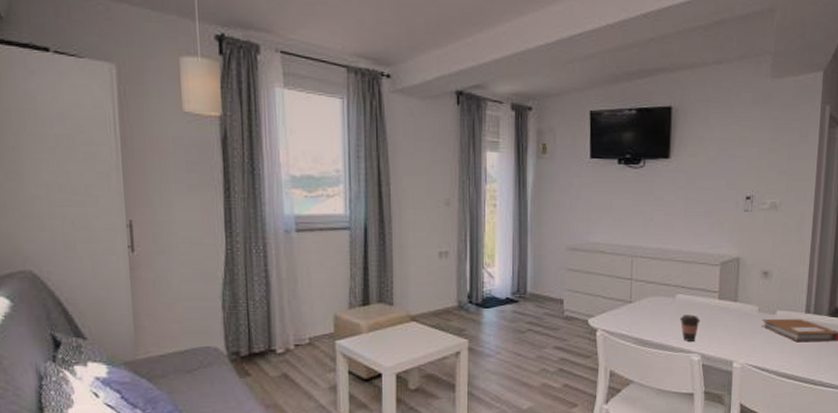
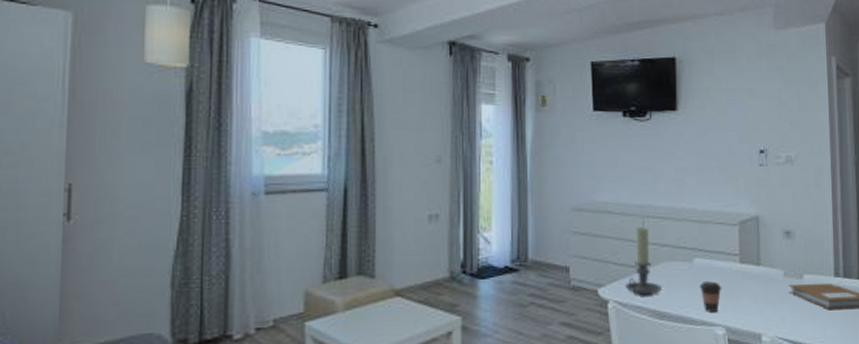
candle holder: none [613,266,646,326] -> present [625,227,662,296]

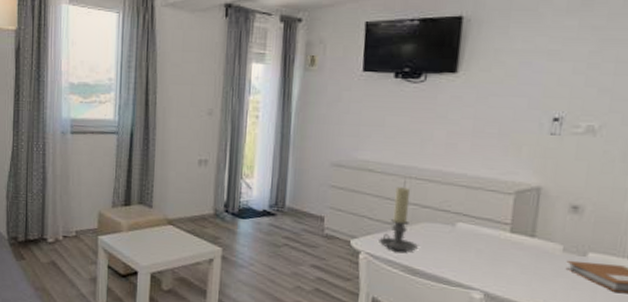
coffee cup: present [699,281,722,312] -> none [459,246,486,277]

